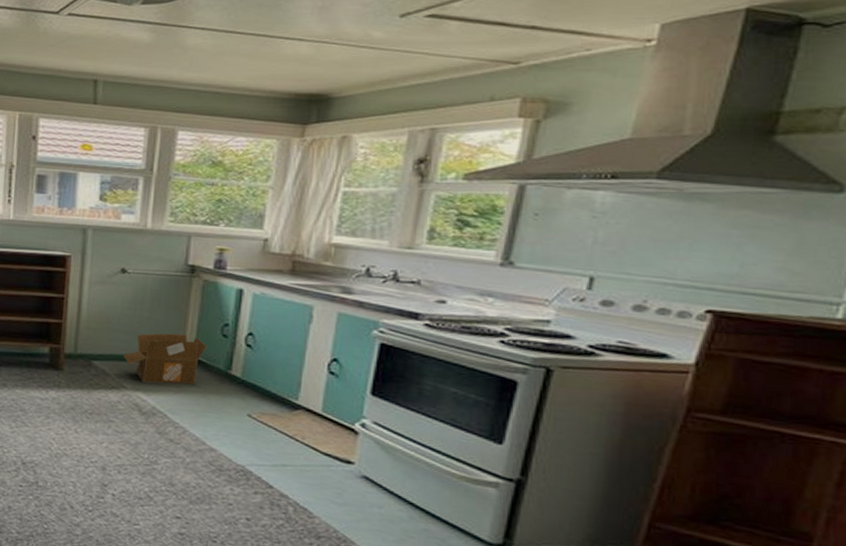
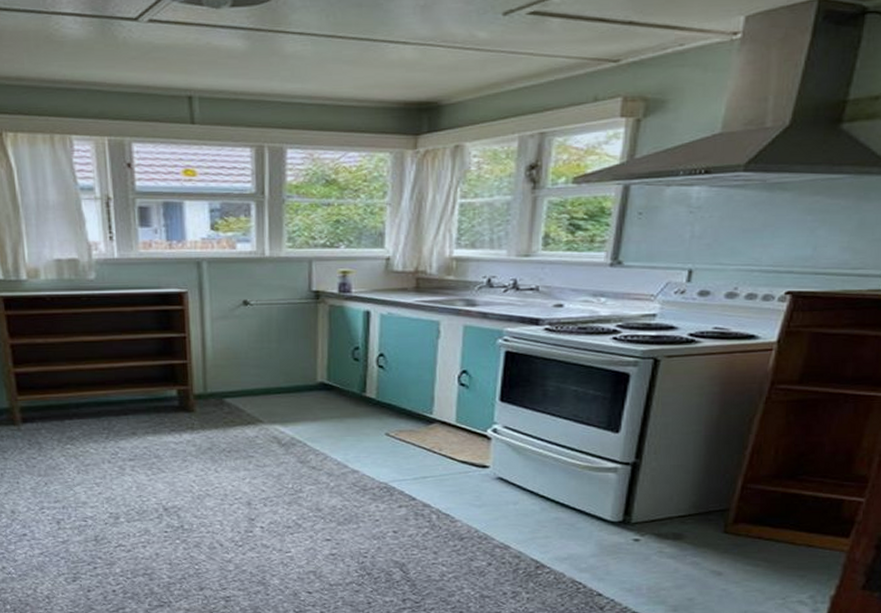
cardboard box: present [122,333,208,385] -> none [255,362,340,414]

